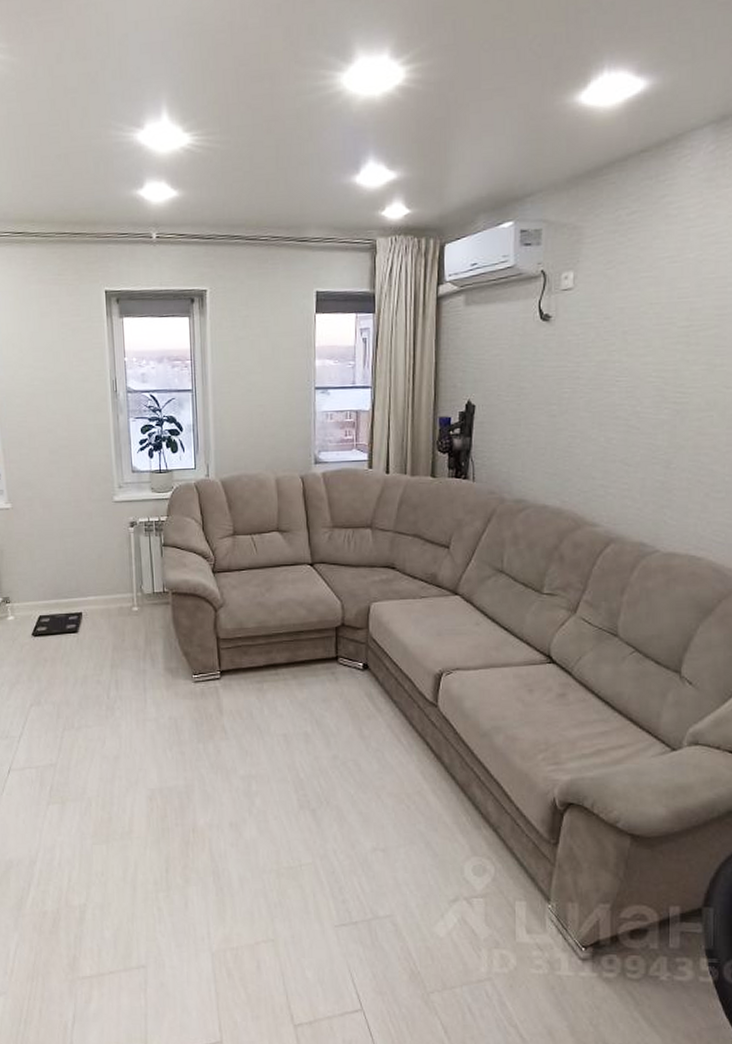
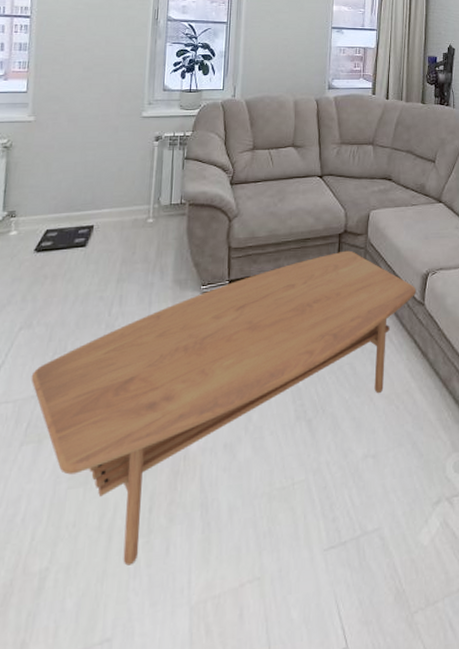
coffee table: none [47,645,428,912] -> present [31,250,416,566]

